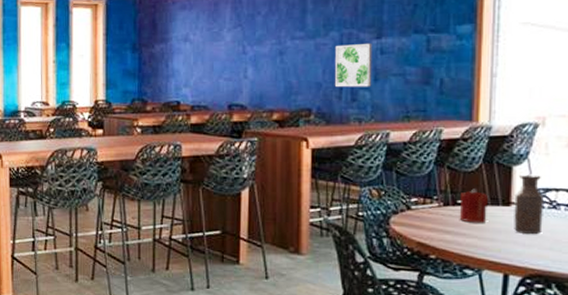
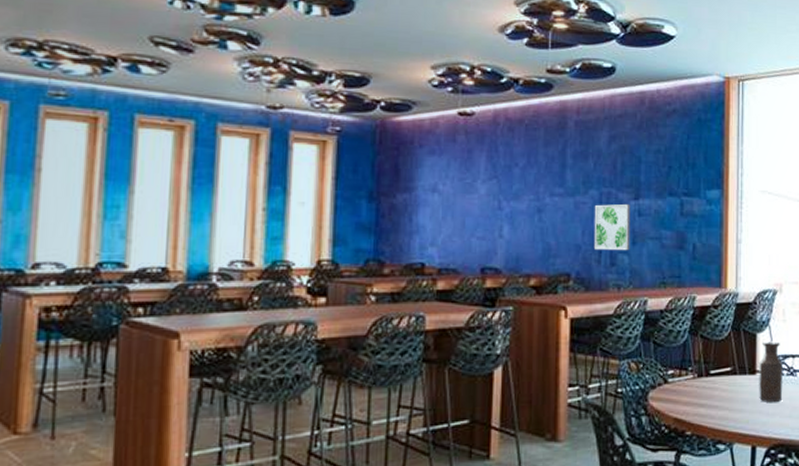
candle: present [459,189,489,223] -> none [712,358,737,394]

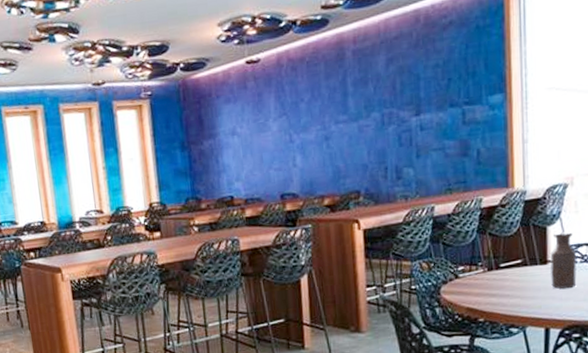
wall art: present [593,203,631,251] -> none [377,120,415,168]

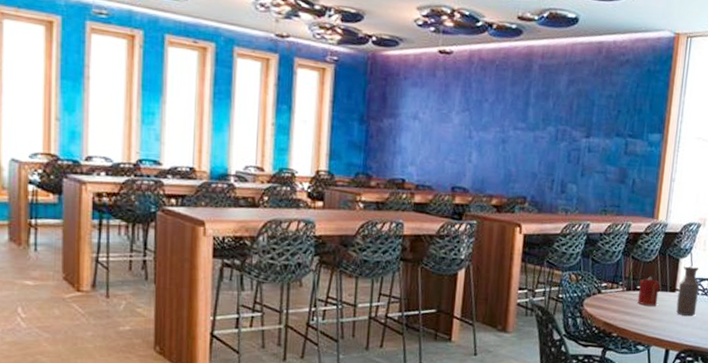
candle: none [501,251,528,284] -> present [637,276,661,306]

